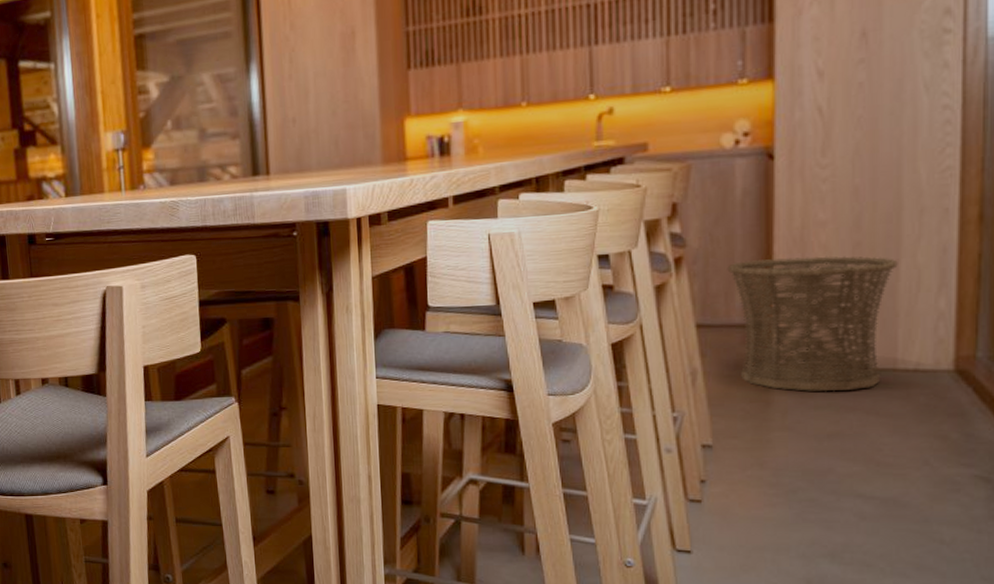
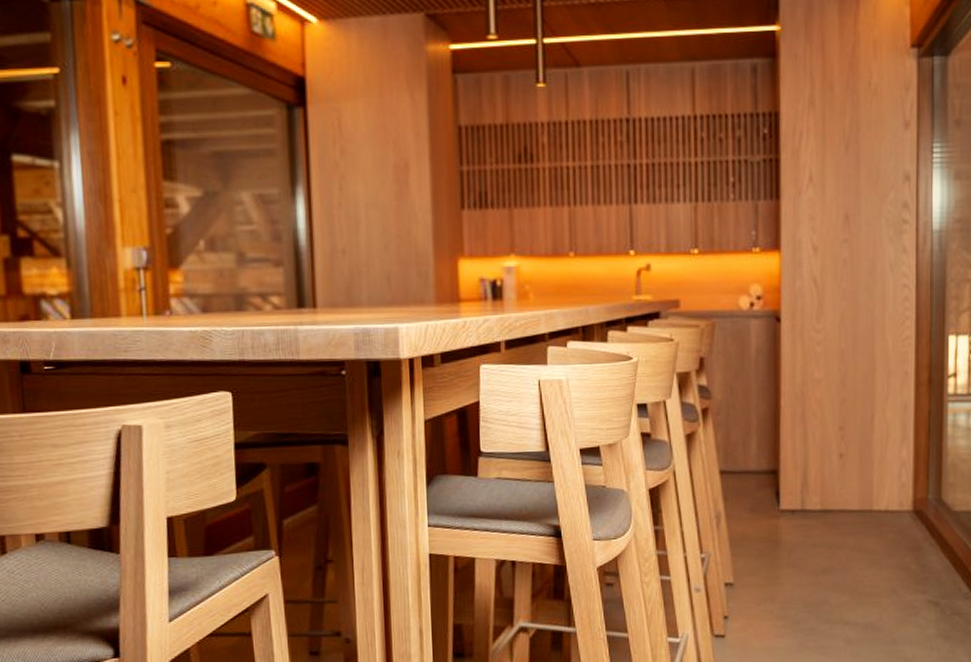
basket: present [727,256,898,392] -> none [744,410,873,532]

